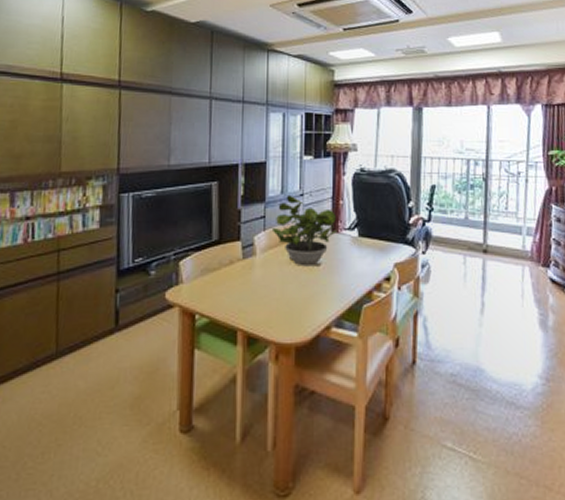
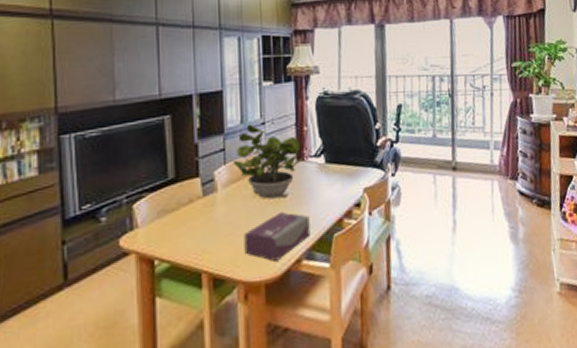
tissue box: none [278,279,341,326] -> present [244,211,311,261]

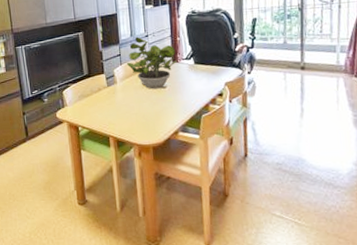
tissue box: present [244,211,311,261] -> none [136,98,184,132]

